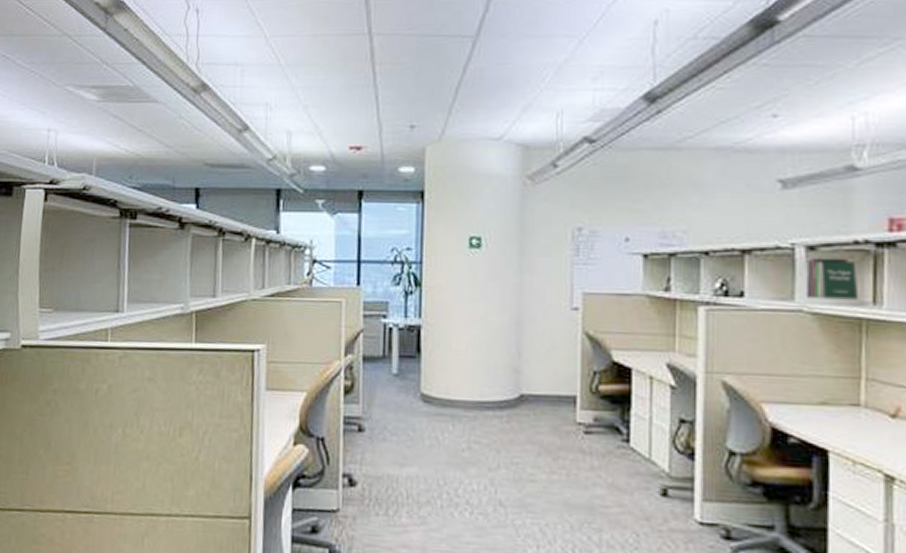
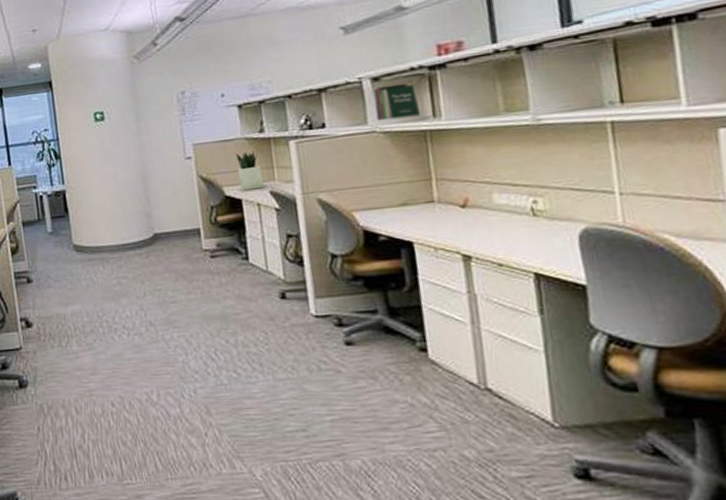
planter: none [631,311,663,359] -> present [236,150,266,191]

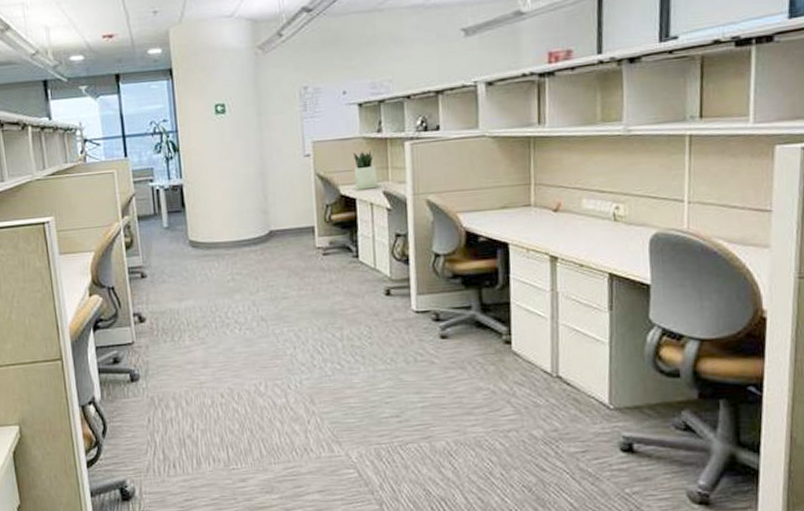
books: present [373,83,421,121] -> none [486,89,528,126]

